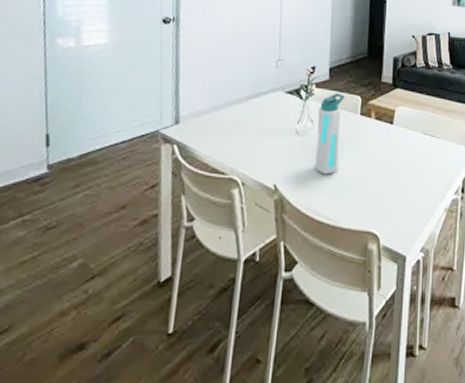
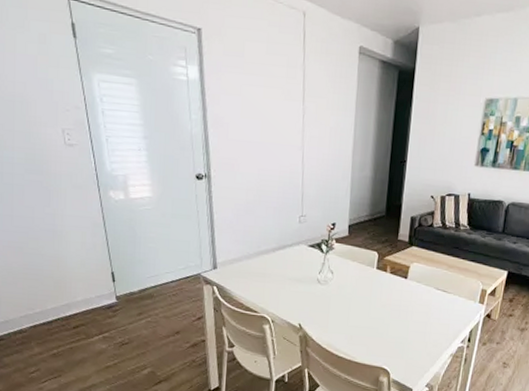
water bottle: present [315,93,345,175] -> none [334,248,363,319]

